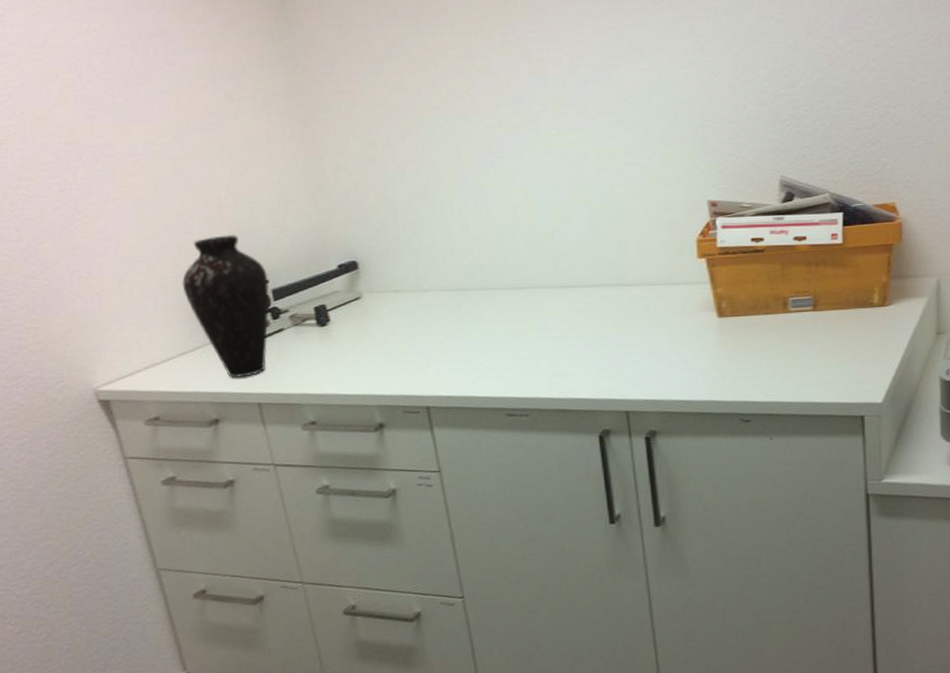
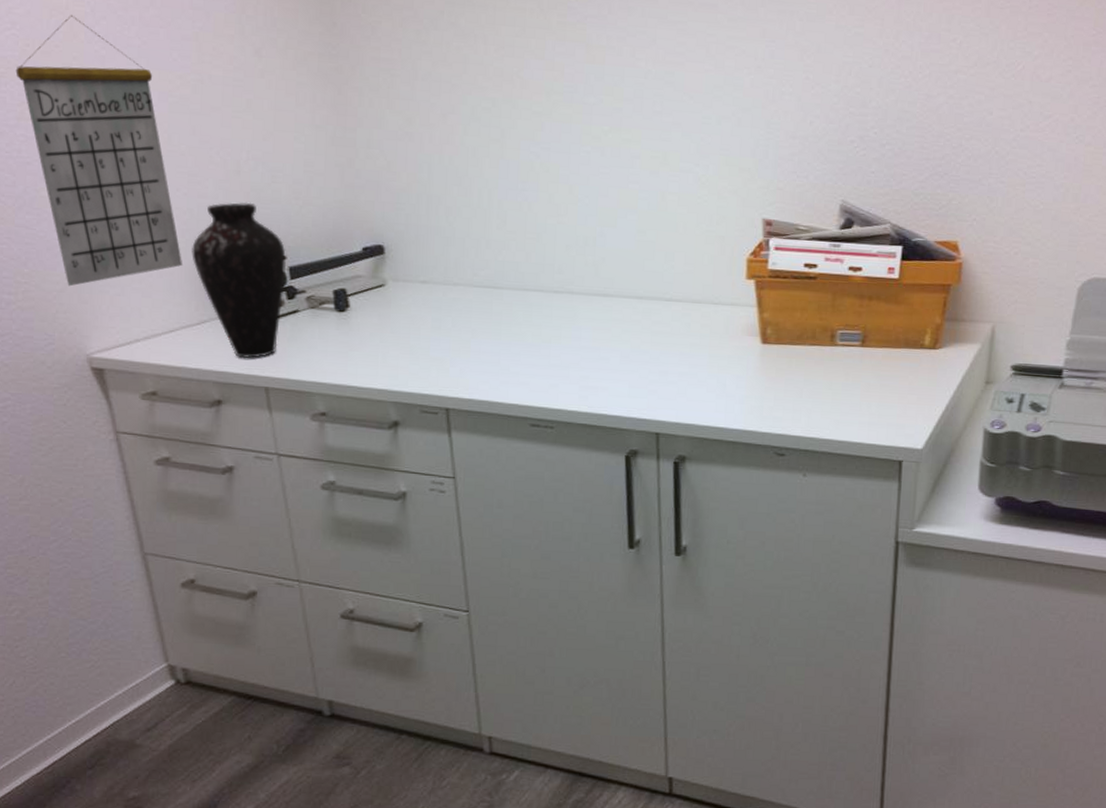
calendar: none [14,82,176,328] -> present [15,14,183,287]

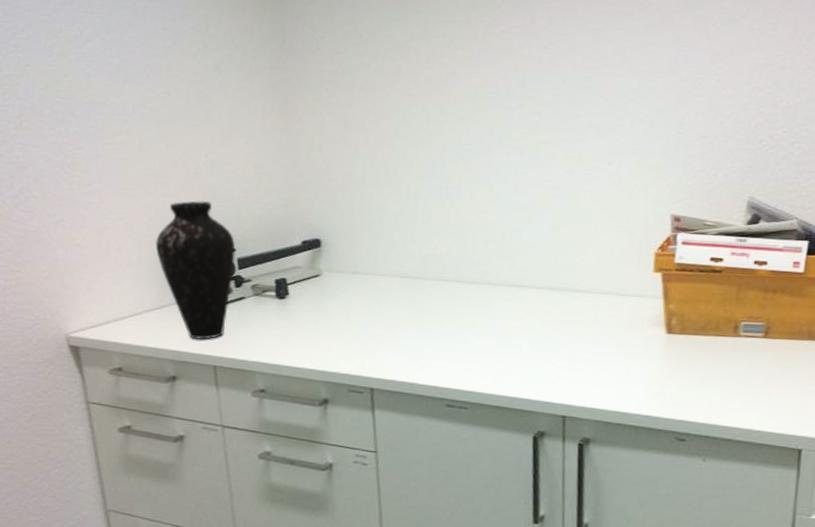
calendar: present [15,14,183,287] -> none [17,37,148,275]

